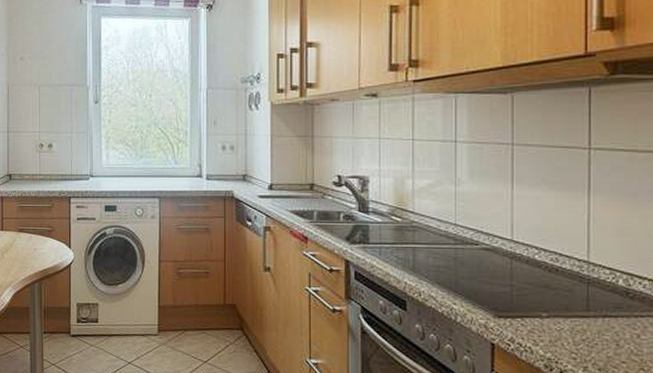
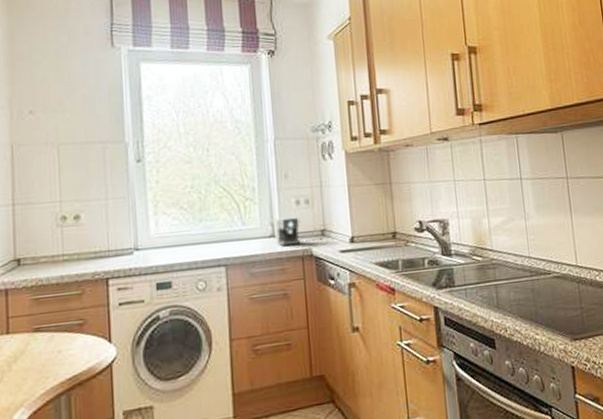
coffee maker: none [203,161,244,185] -> present [275,216,323,246]

